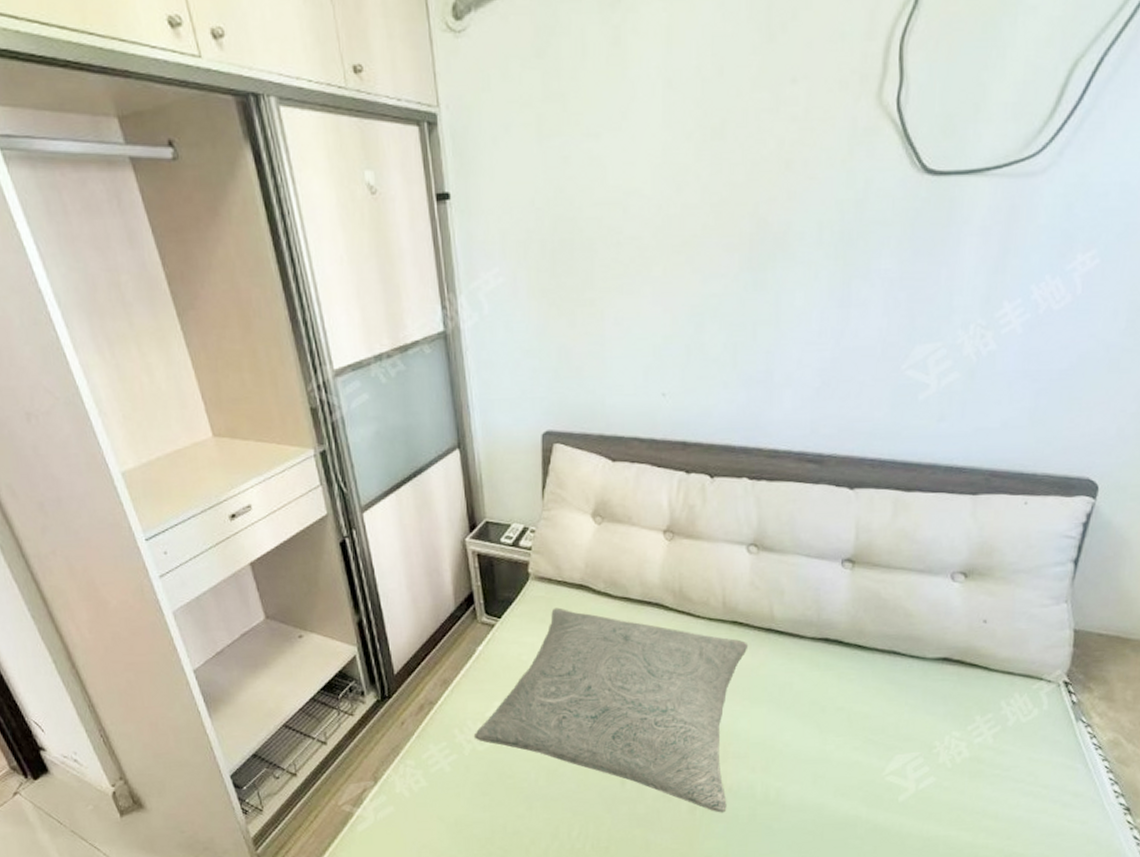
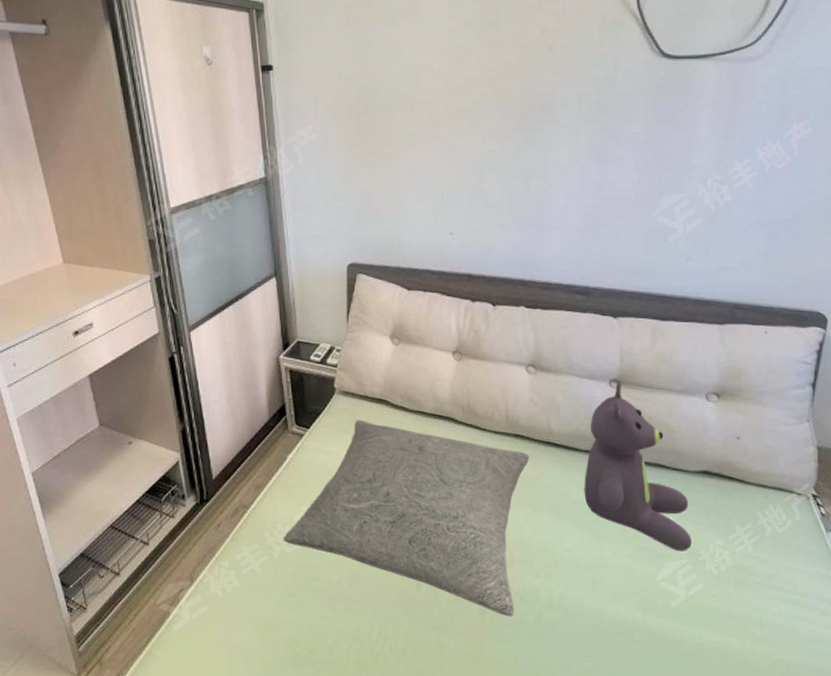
stuffed bear: none [808,560,925,744] -> present [584,381,691,552]

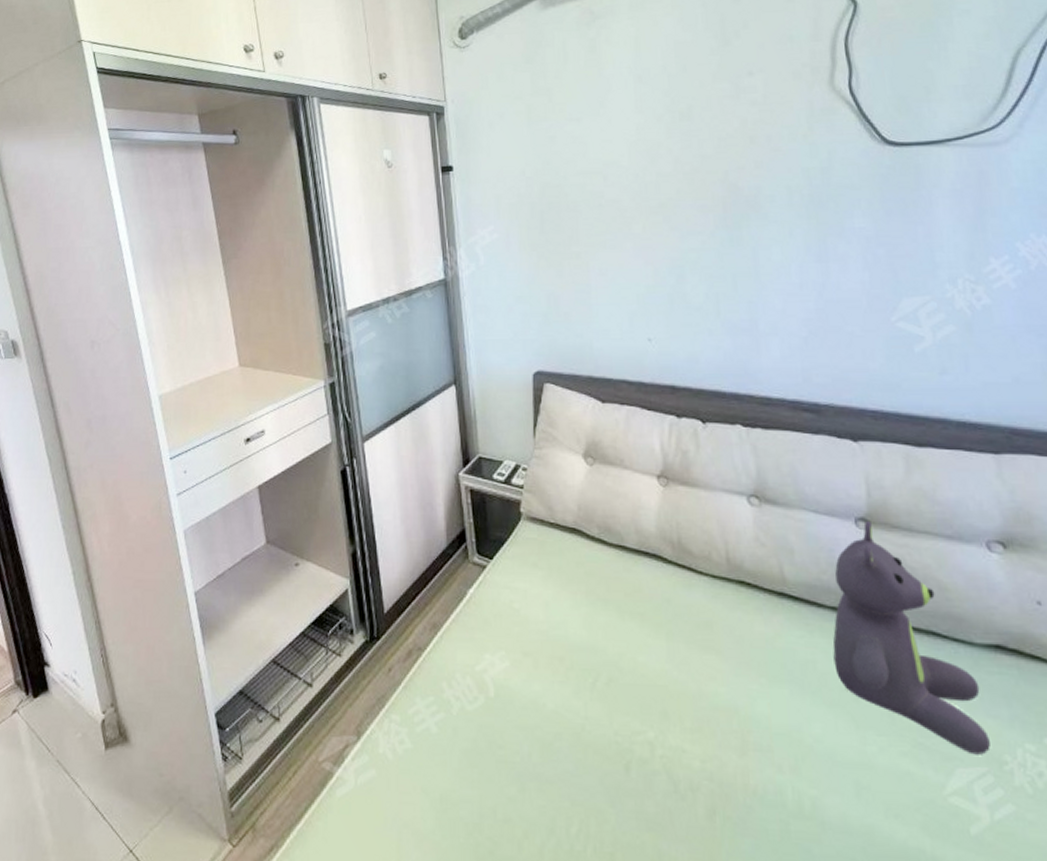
pillow: present [283,419,530,617] -> none [462,552,760,824]

